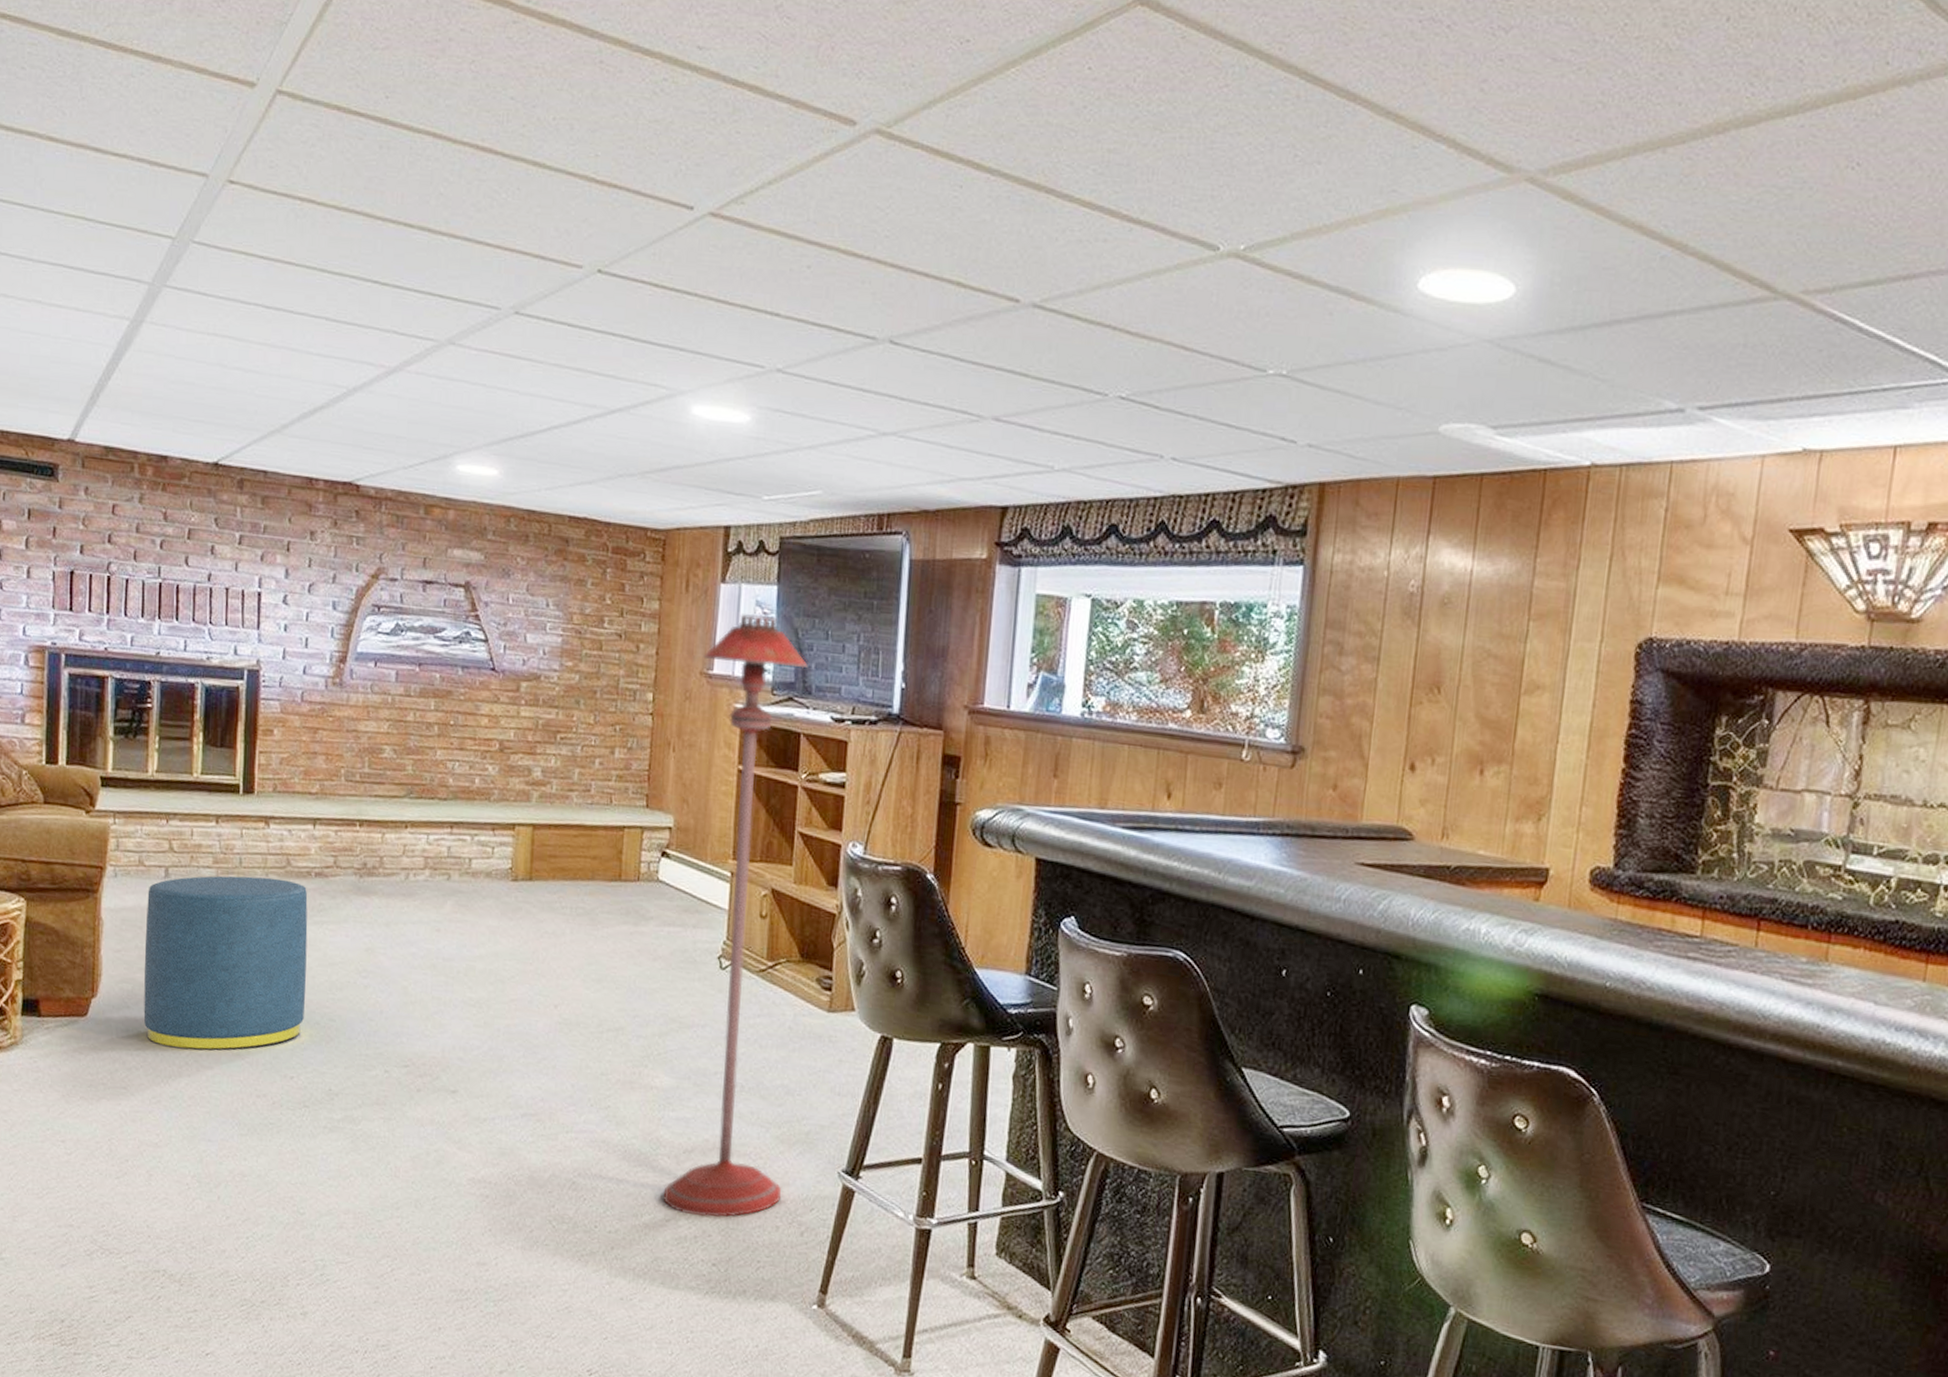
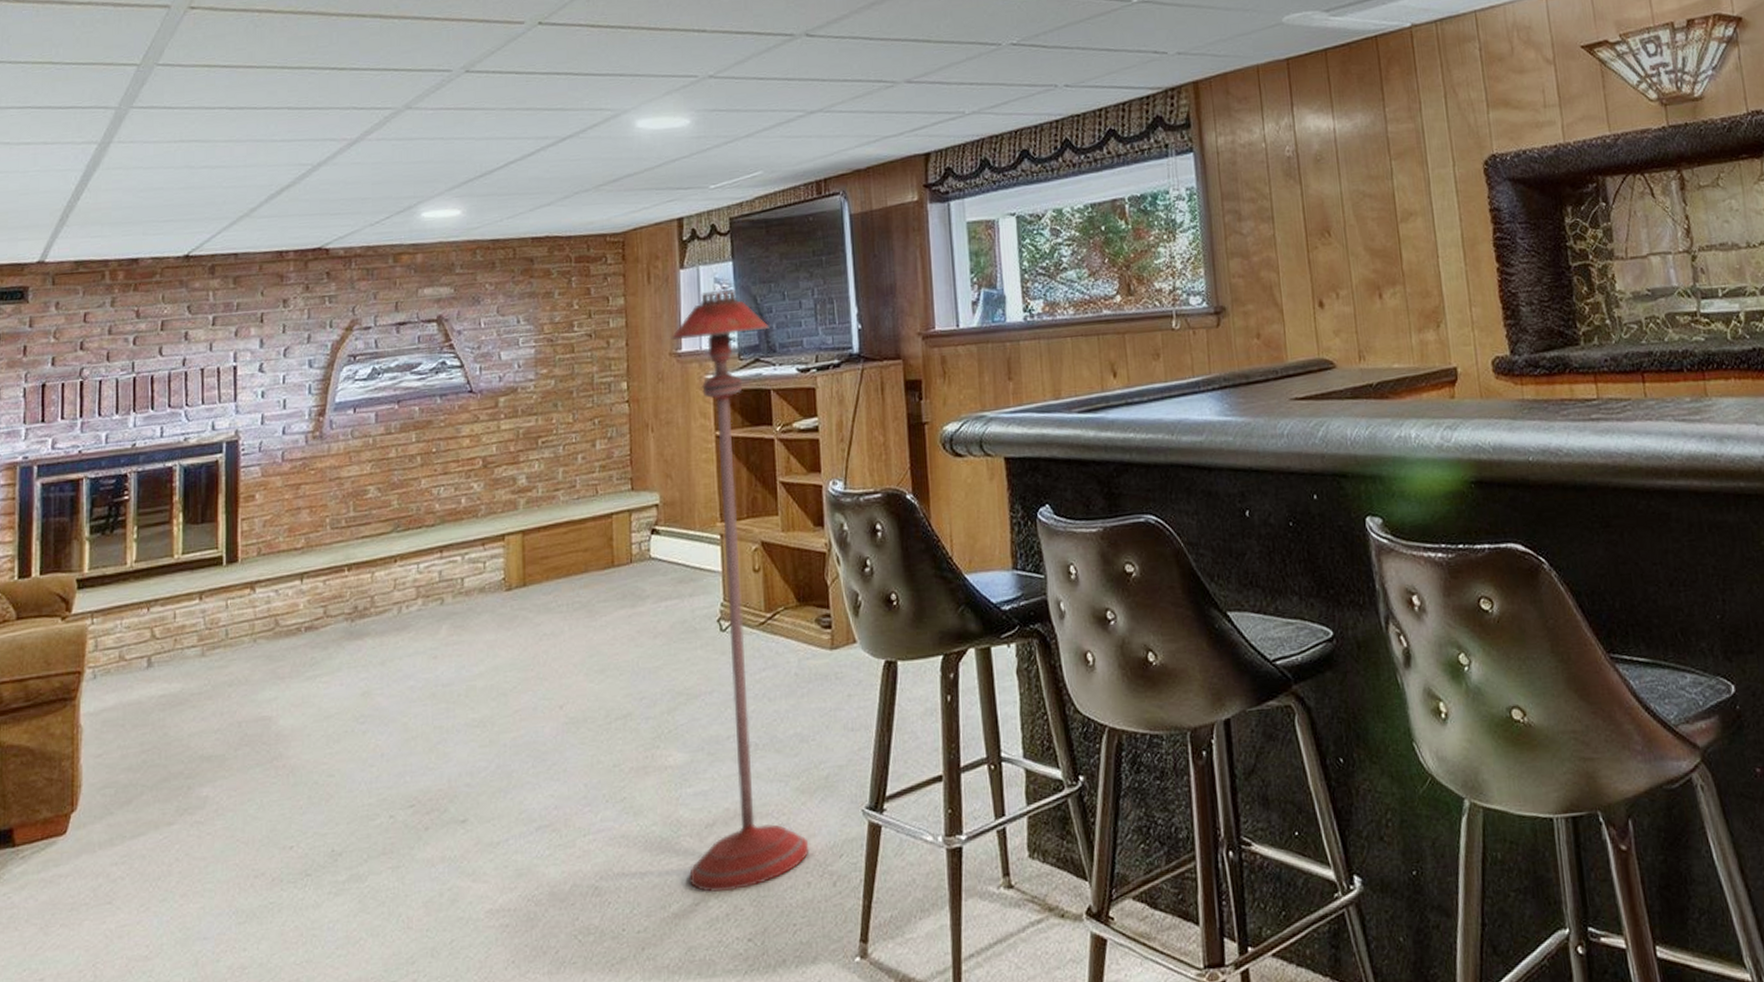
ottoman: present [143,875,308,1051] -> none [127,641,301,847]

